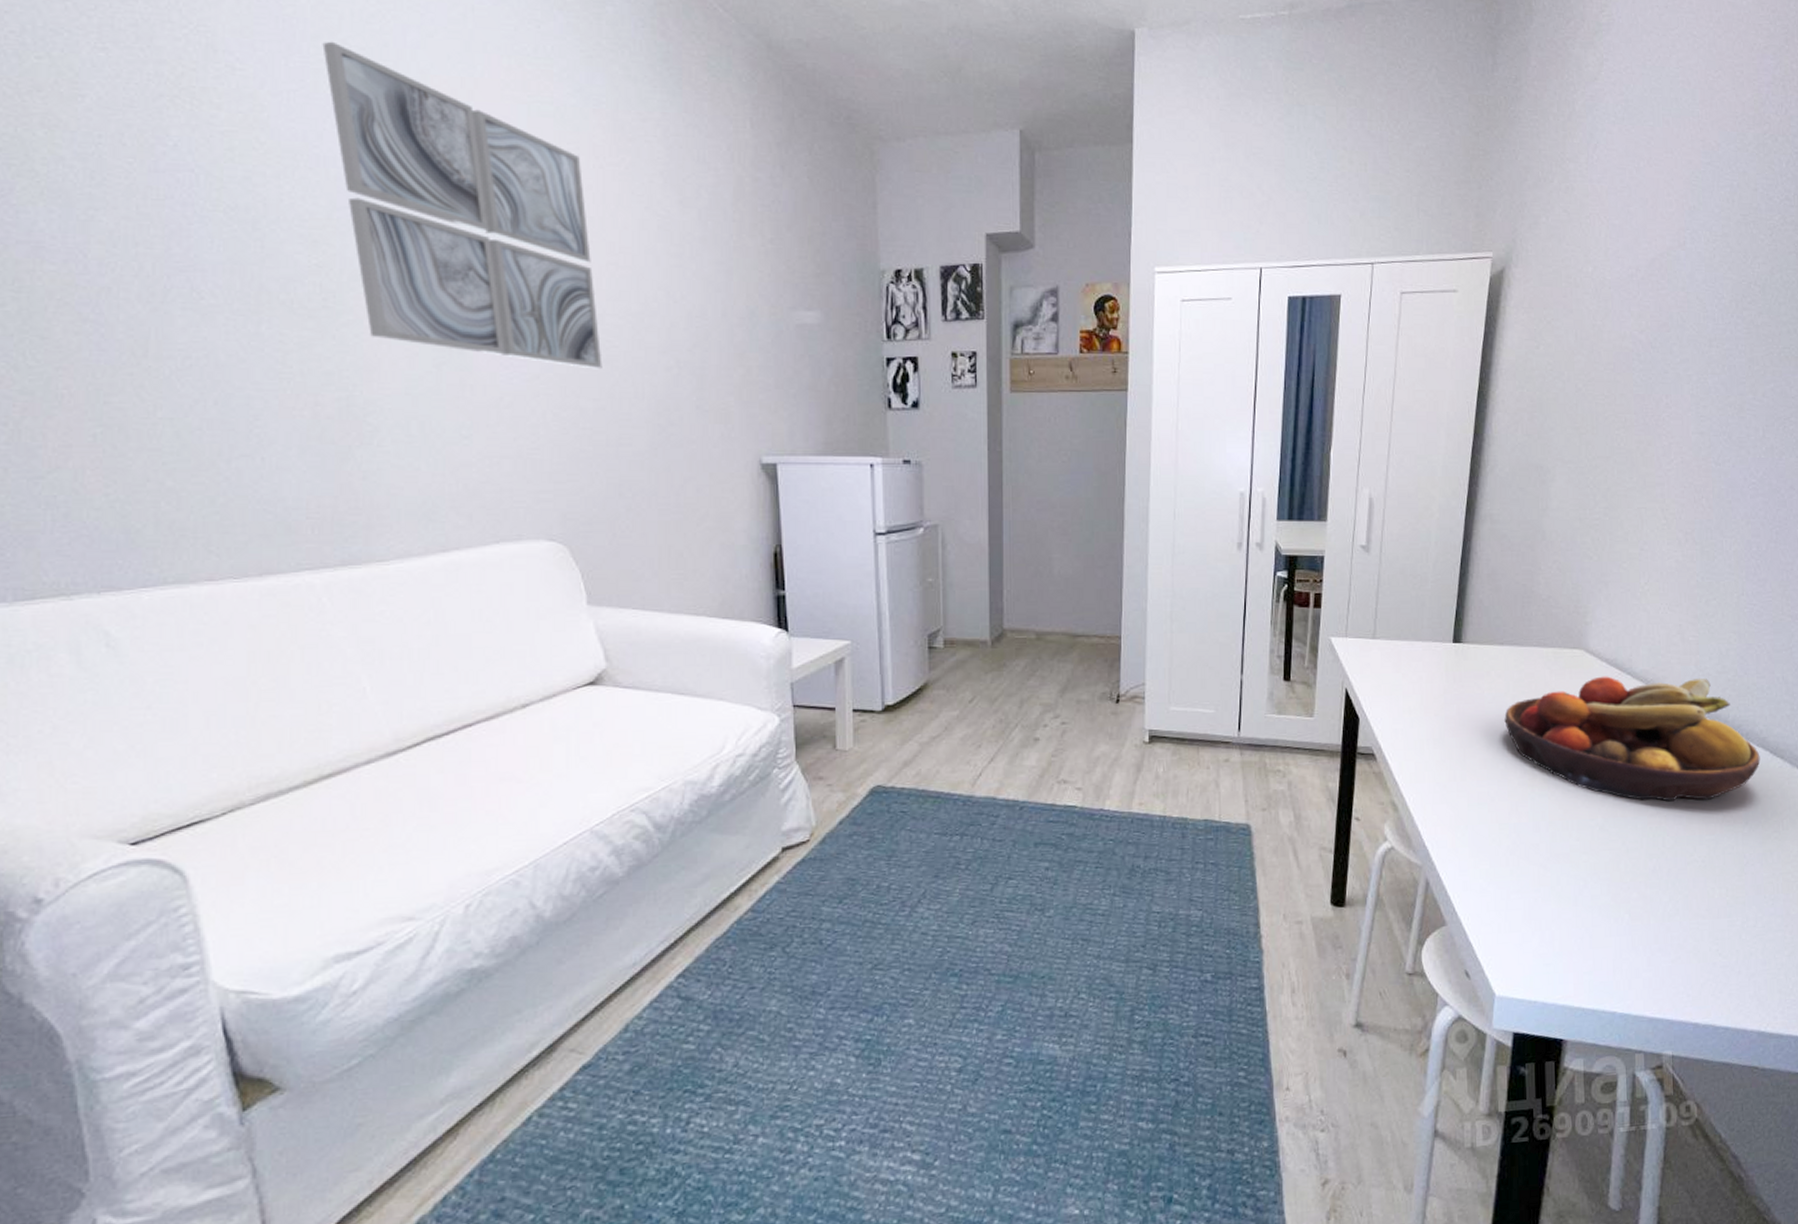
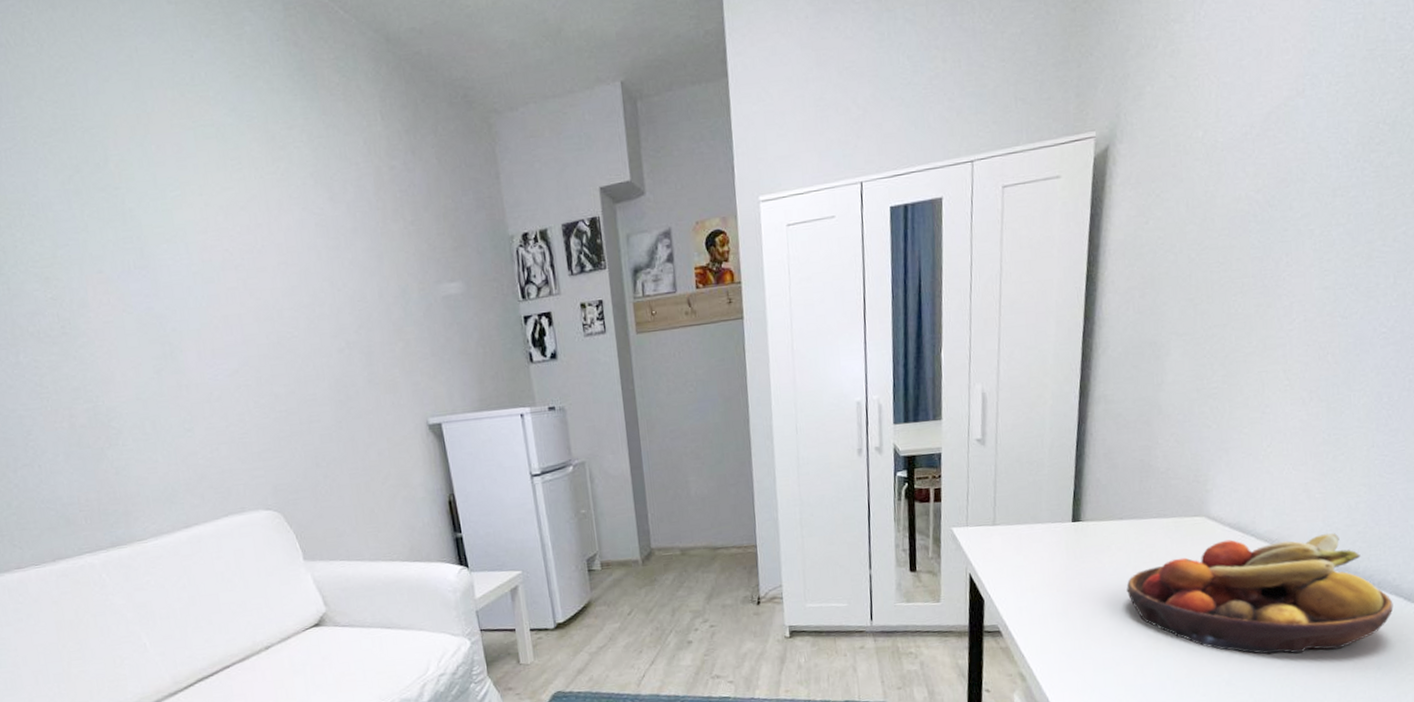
wall art: present [322,41,602,370] -> none [23,99,287,359]

